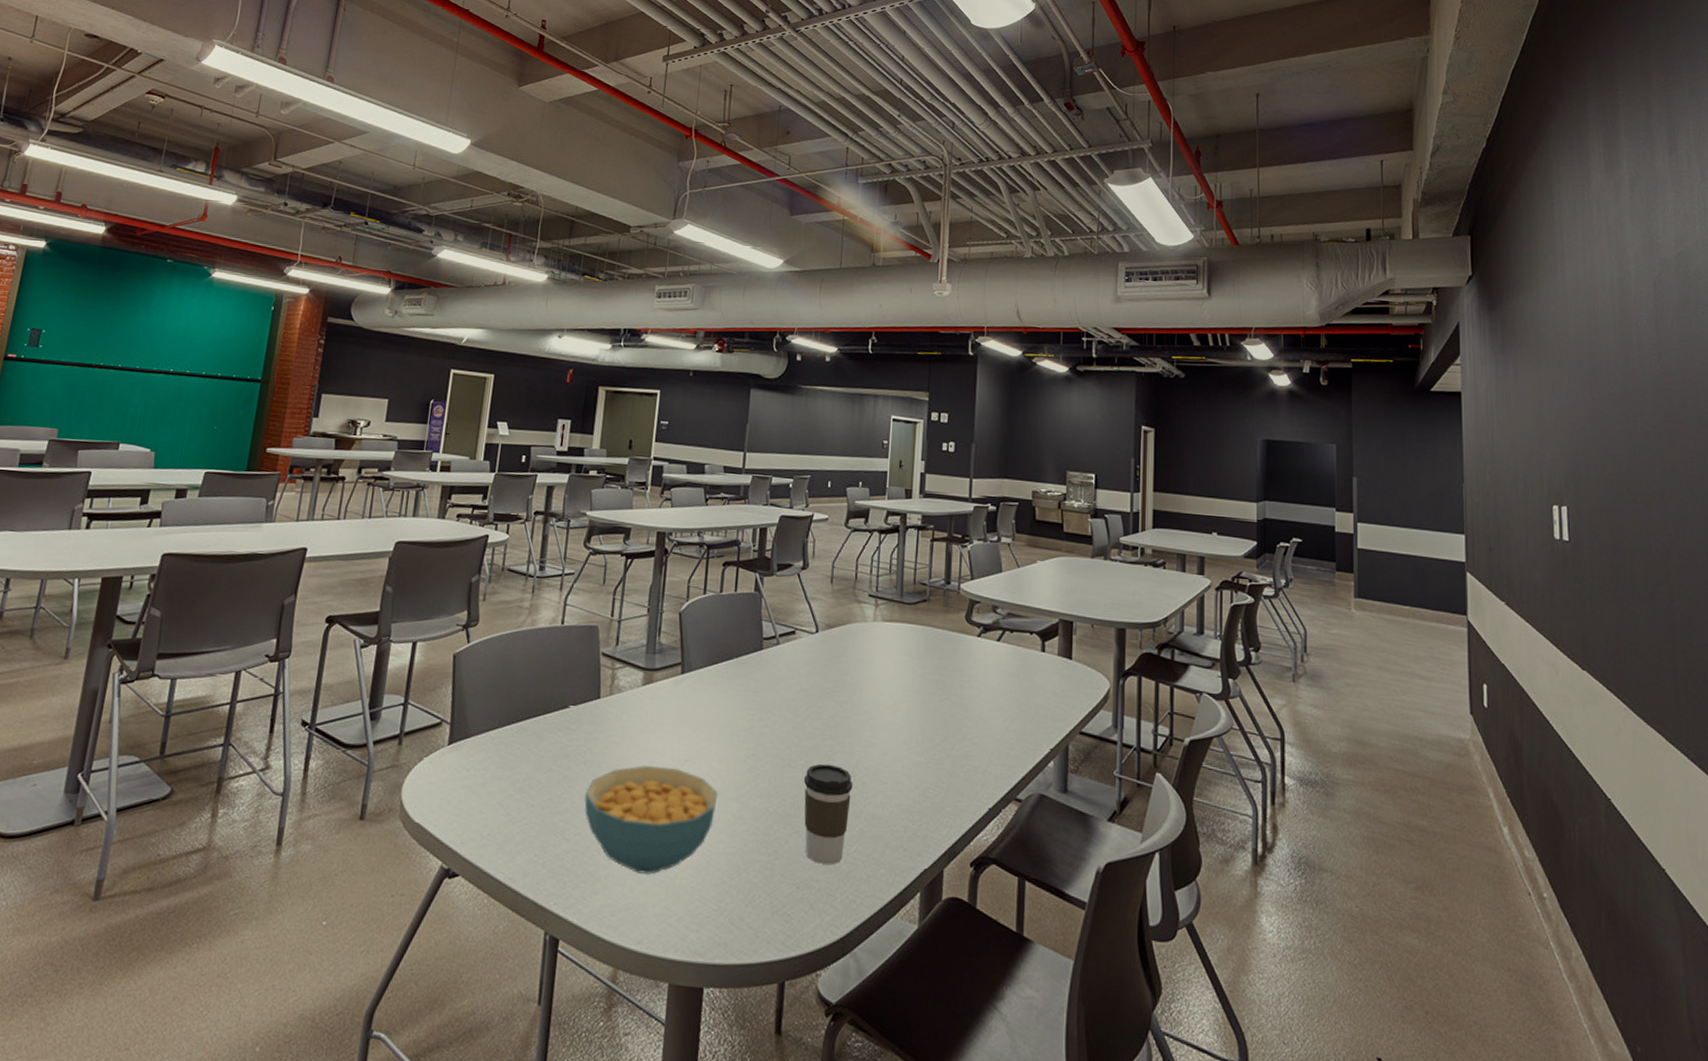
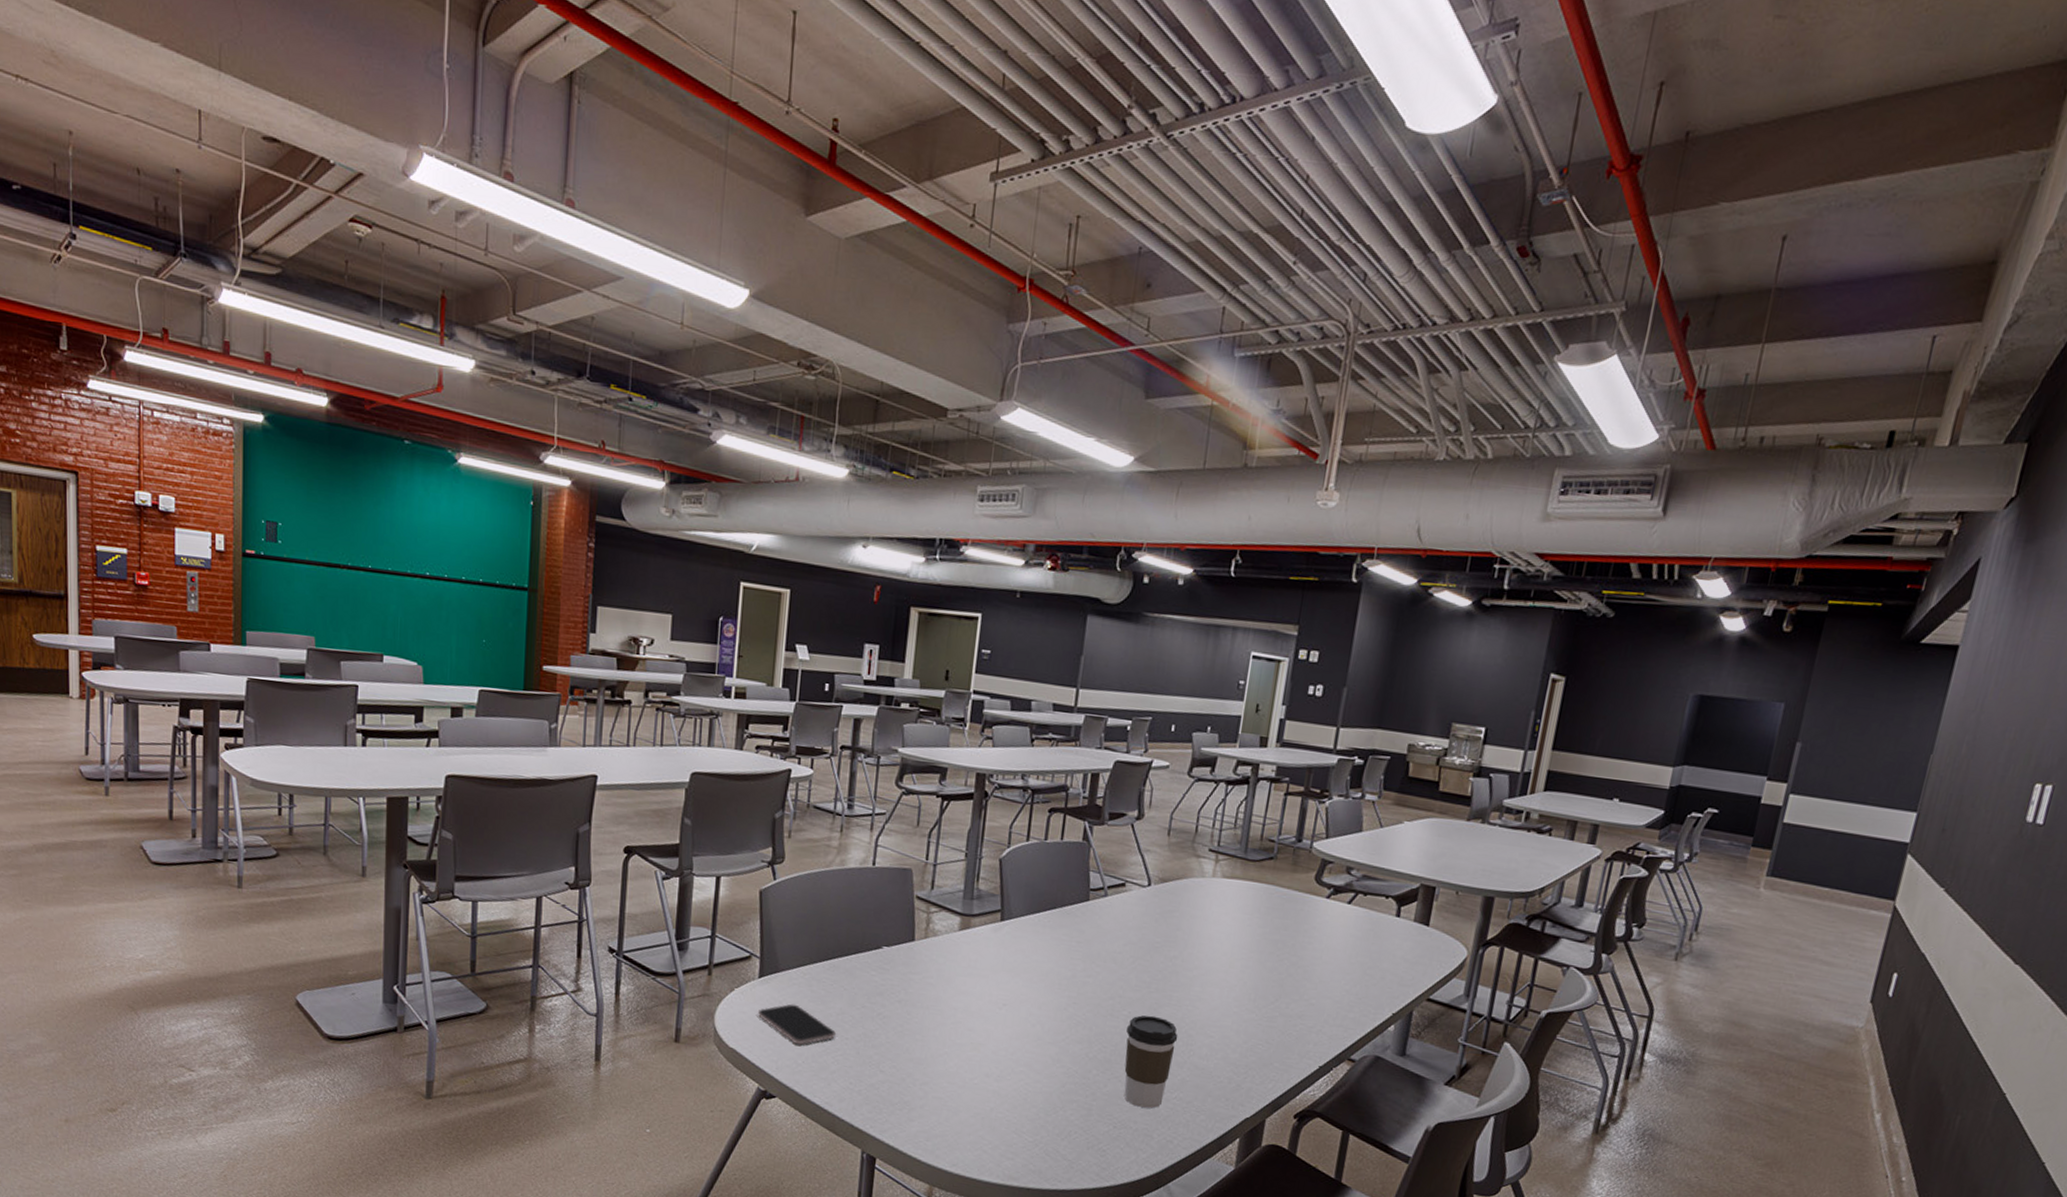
smartphone: none [444,771,523,815] -> present [757,1003,837,1045]
cereal bowl: present [584,765,718,875] -> none [899,1007,1036,1107]

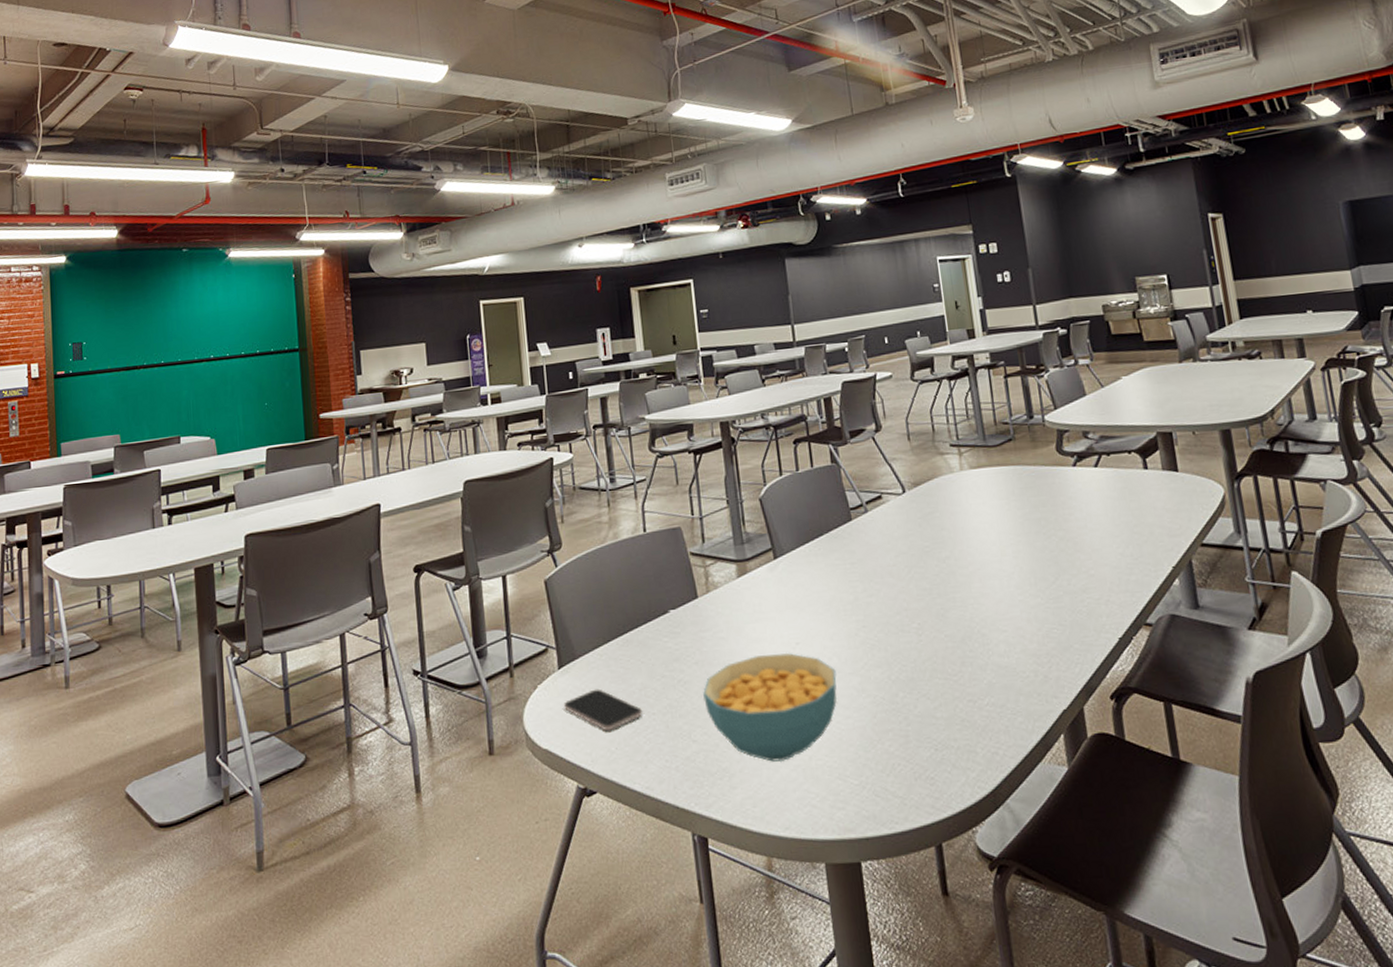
cereal bowl: none [899,1007,1036,1107] -> present [703,652,838,762]
coffee cup: present [1124,1015,1178,1109] -> none [921,622,976,722]

